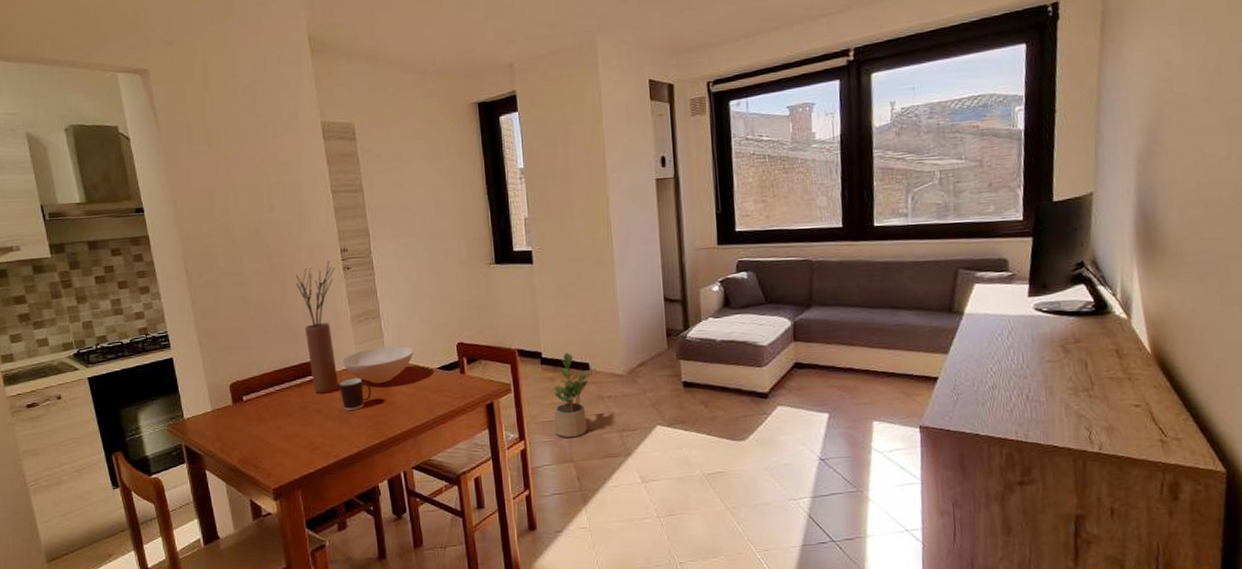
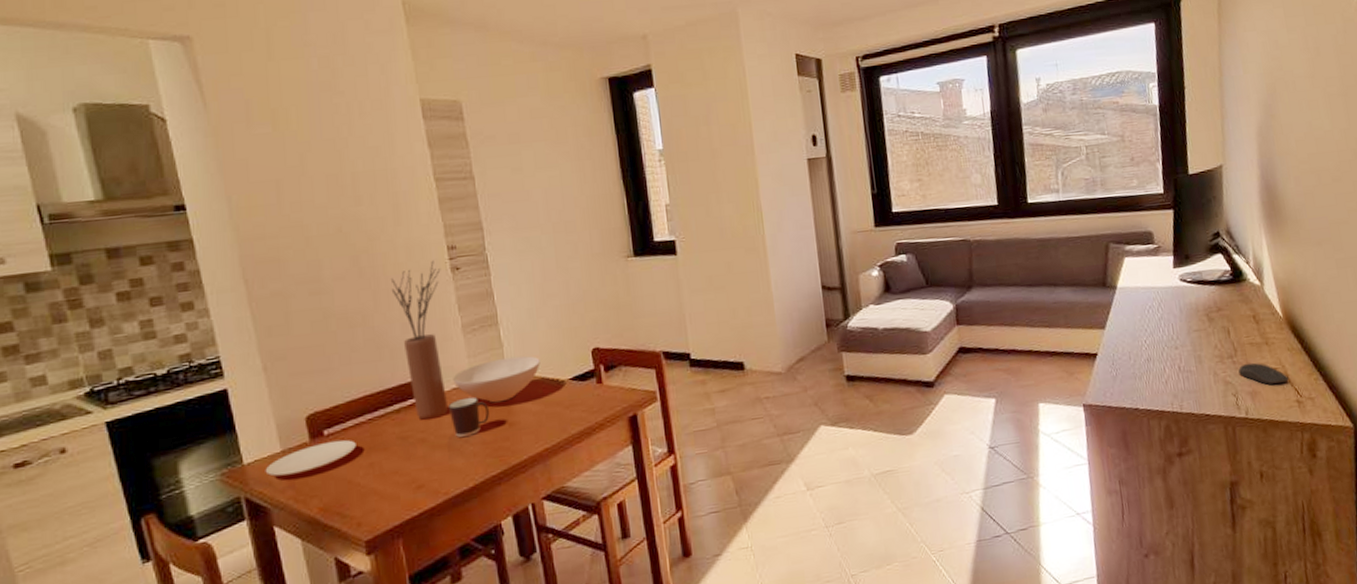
plate: none [199,405,267,431] -> present [265,439,356,477]
potted plant: present [554,353,590,438] -> none [706,352,745,448]
computer mouse: none [1094,397,1153,421] -> present [1238,362,1289,385]

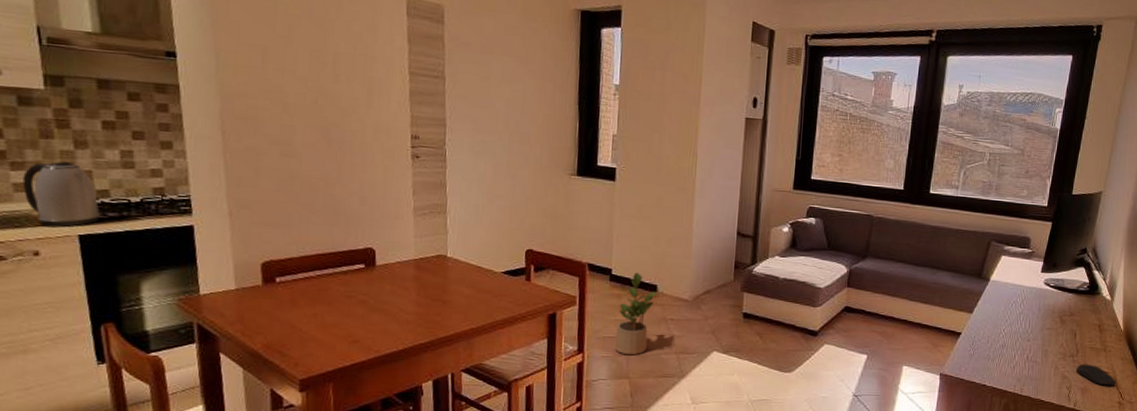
kettle: none [39,344,127,420] -> present [22,162,101,228]
plate: present [265,439,356,477] -> none [218,288,304,312]
vase: present [392,260,448,420] -> none [356,145,403,285]
mug: present [447,396,489,438] -> none [390,271,426,306]
bowl: present [453,355,541,403] -> none [398,243,479,282]
potted plant: none [706,352,745,448] -> present [614,273,657,355]

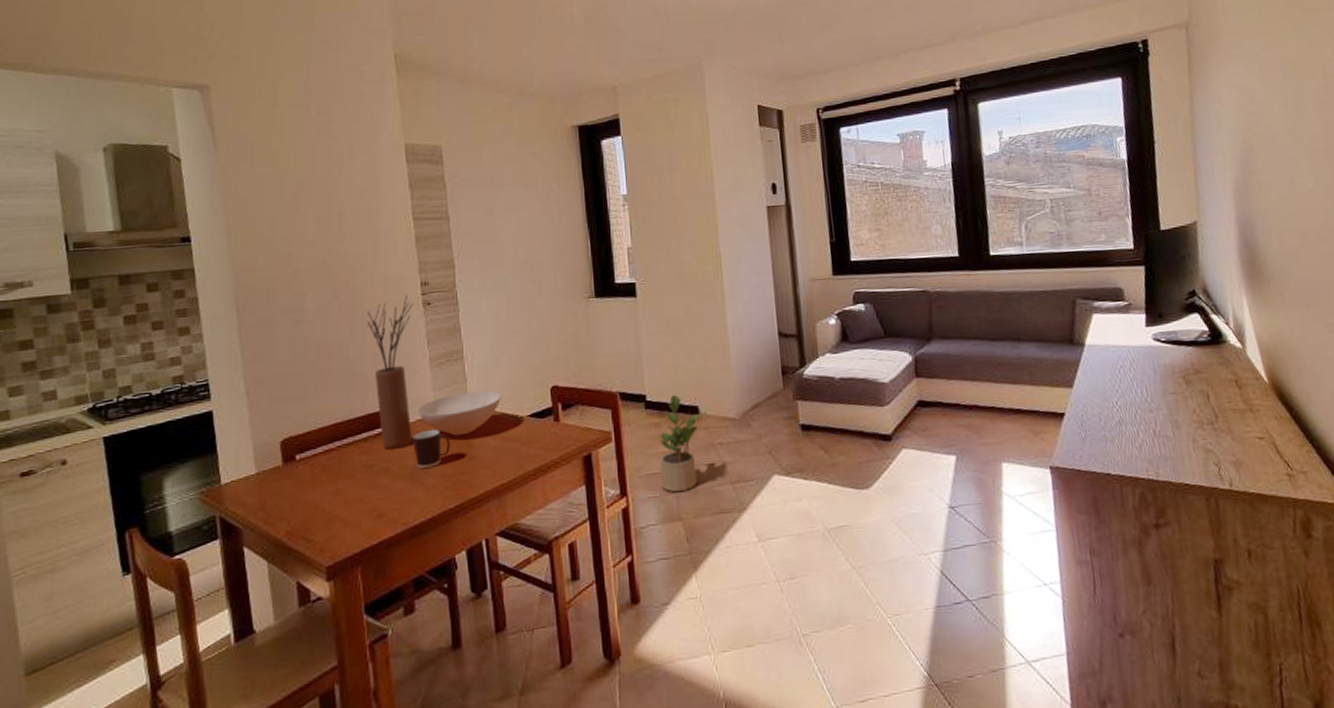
kettle: present [22,162,101,228] -> none [51,363,124,433]
vase: none [356,145,403,285] -> present [368,295,414,450]
mug: none [390,271,426,306] -> present [411,429,450,469]
bowl: none [398,243,479,282] -> present [418,390,501,436]
computer mouse: present [1076,363,1116,385] -> none [1220,430,1278,455]

